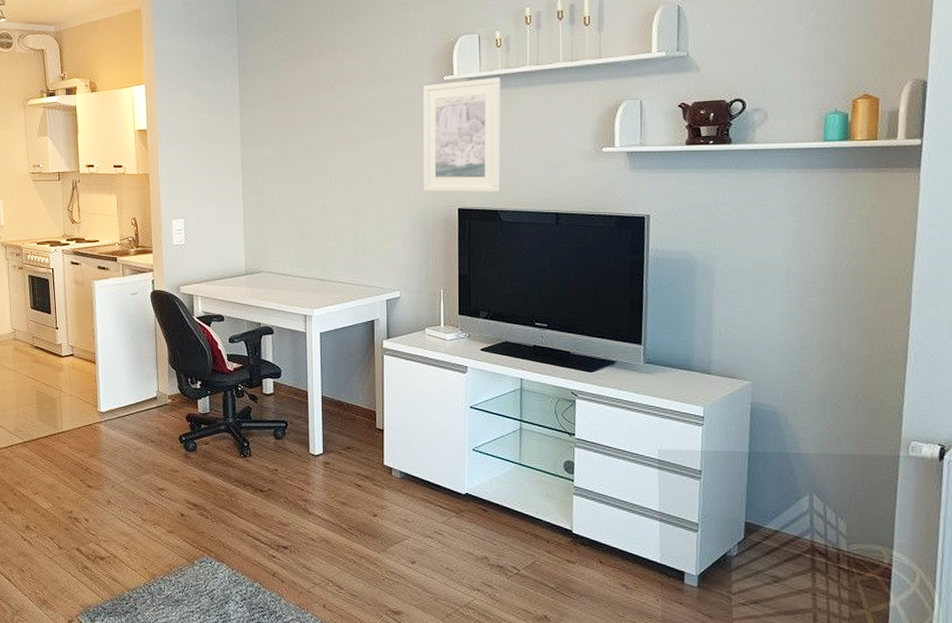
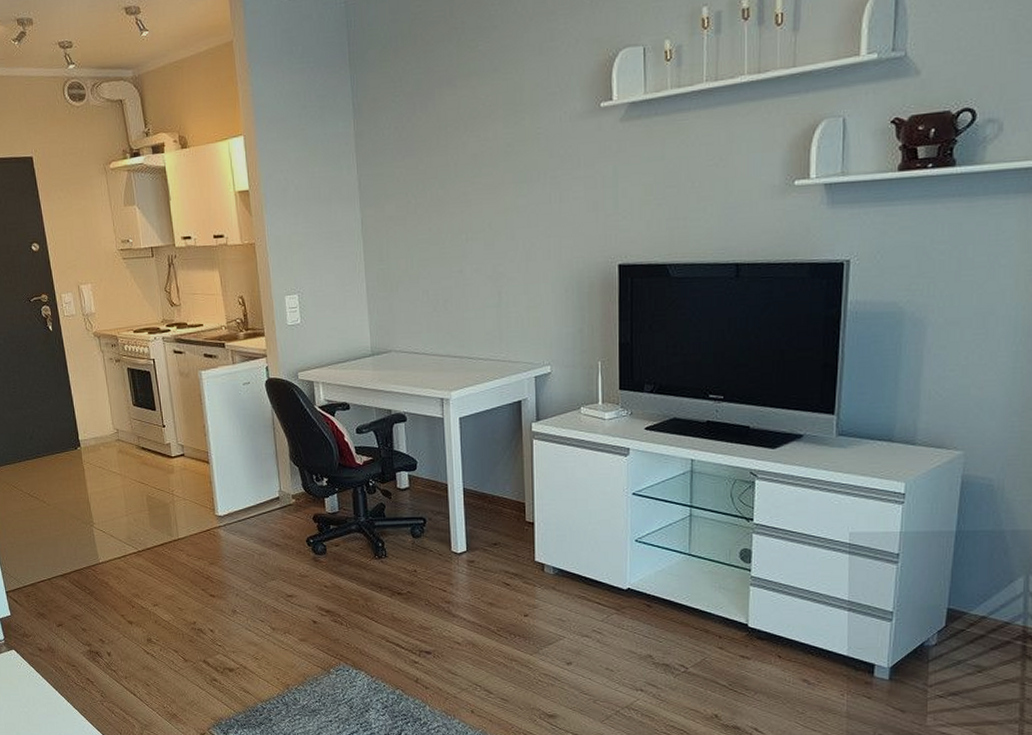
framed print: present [423,77,501,193] -> none [575,99,671,247]

